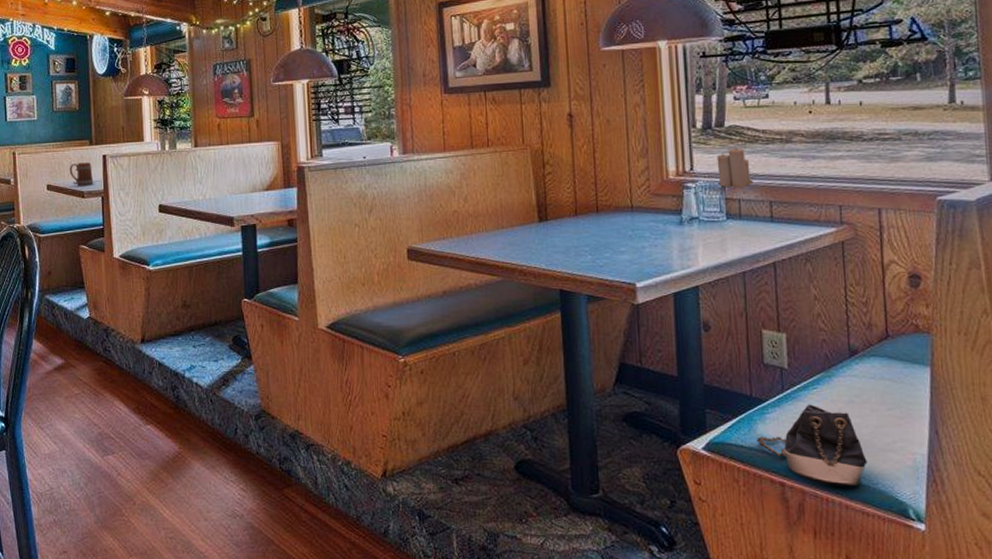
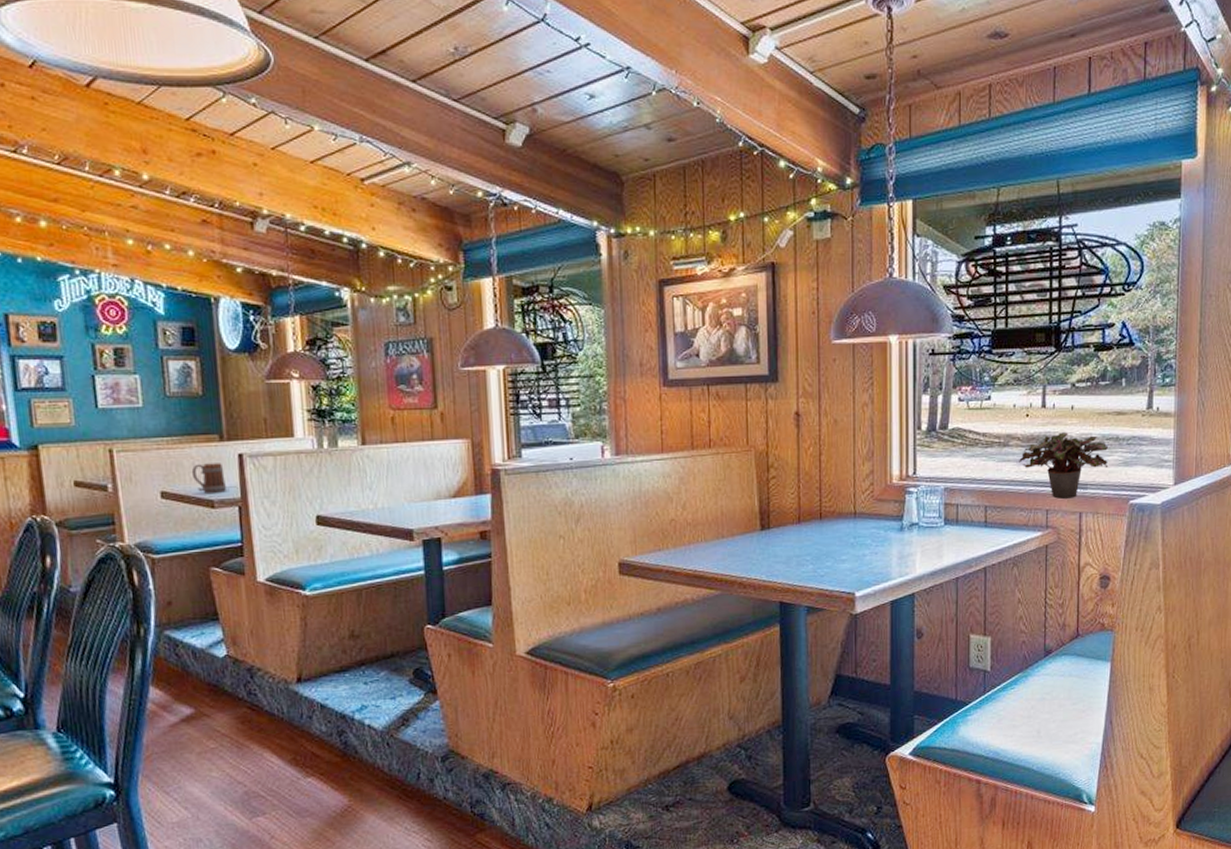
candle: present [717,146,754,188] -> none [937,449,972,493]
handbag: present [756,404,867,488] -> none [958,704,1052,780]
potted plant: none [804,128,908,196] -> present [1019,432,1109,500]

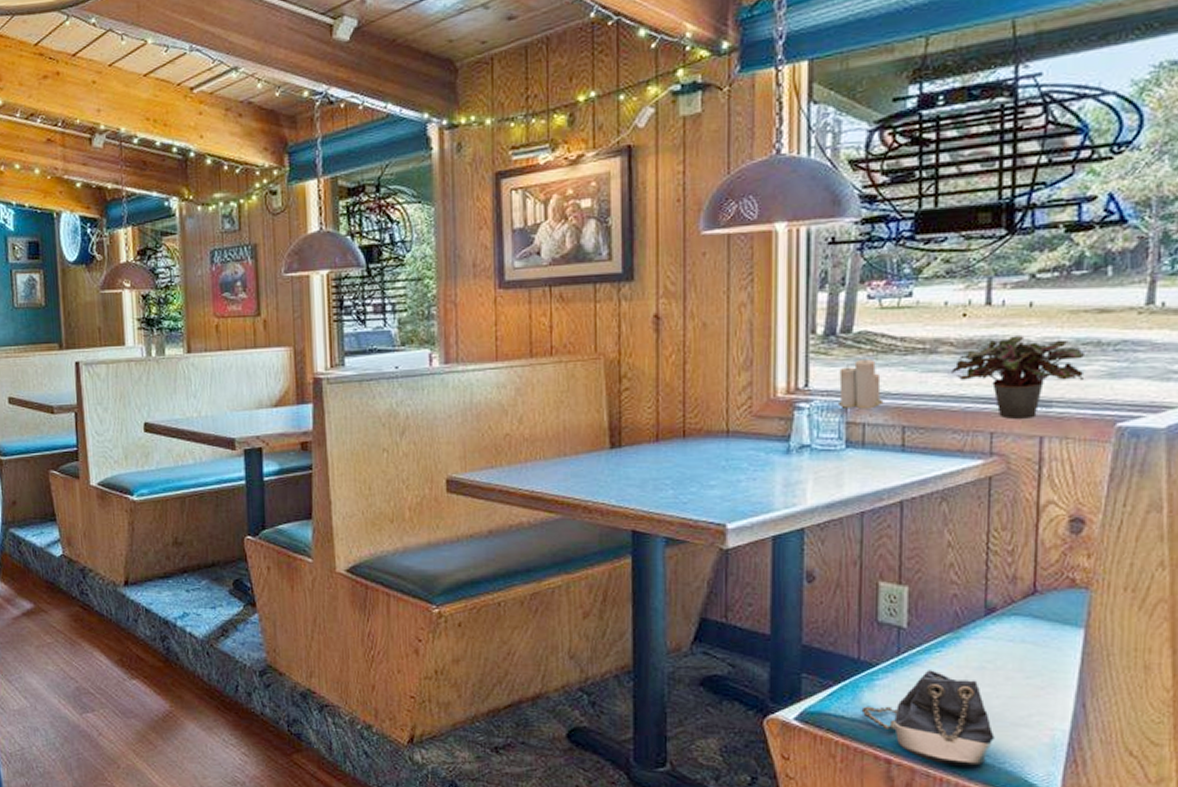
beer mug: present [191,463,226,493] -> none [34,370,64,400]
candle: none [937,449,972,493] -> present [837,357,884,409]
handbag: none [958,704,1052,780] -> present [861,670,995,767]

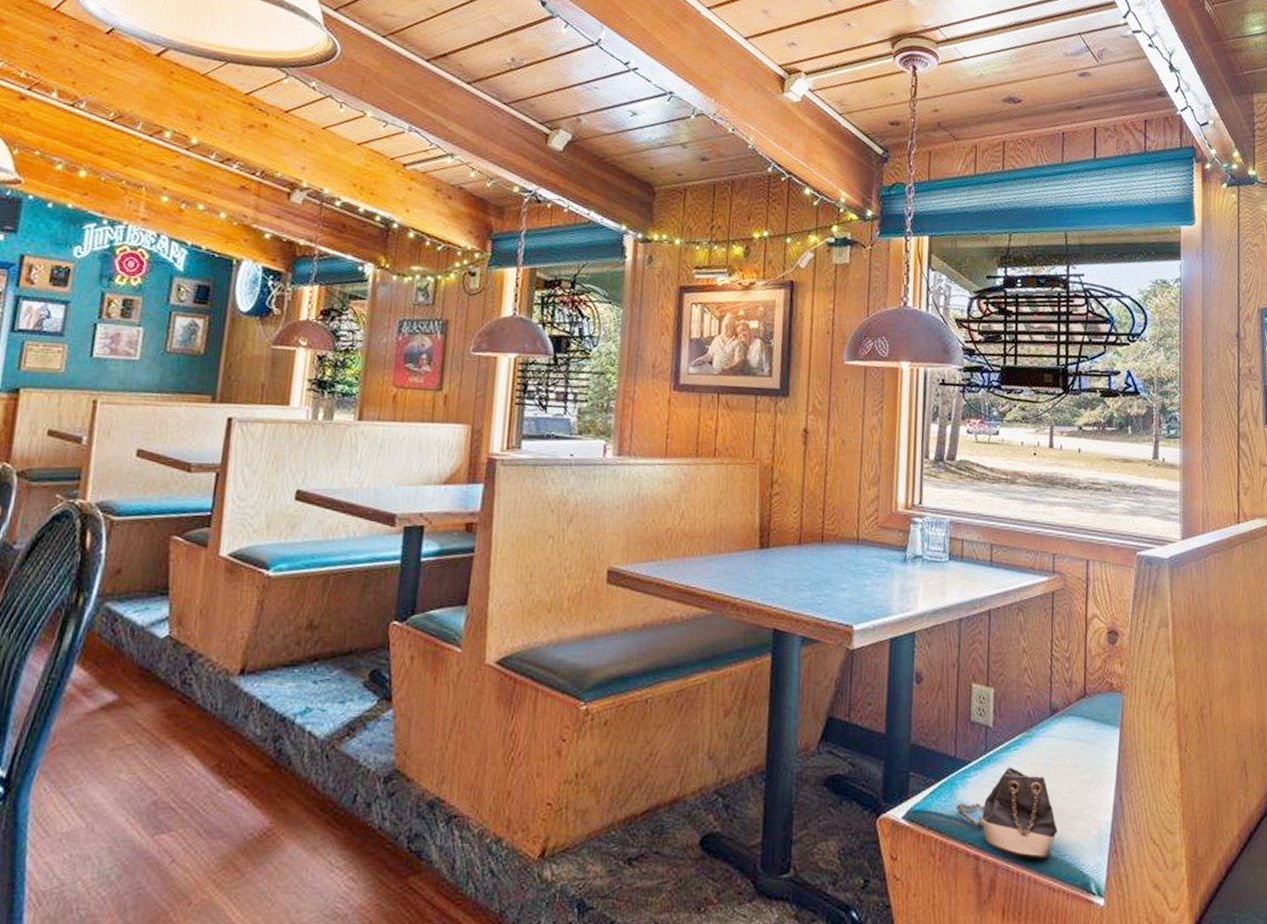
candle: present [837,357,884,409] -> none [943,482,978,527]
potted plant: present [951,336,1085,420] -> none [1026,475,1116,545]

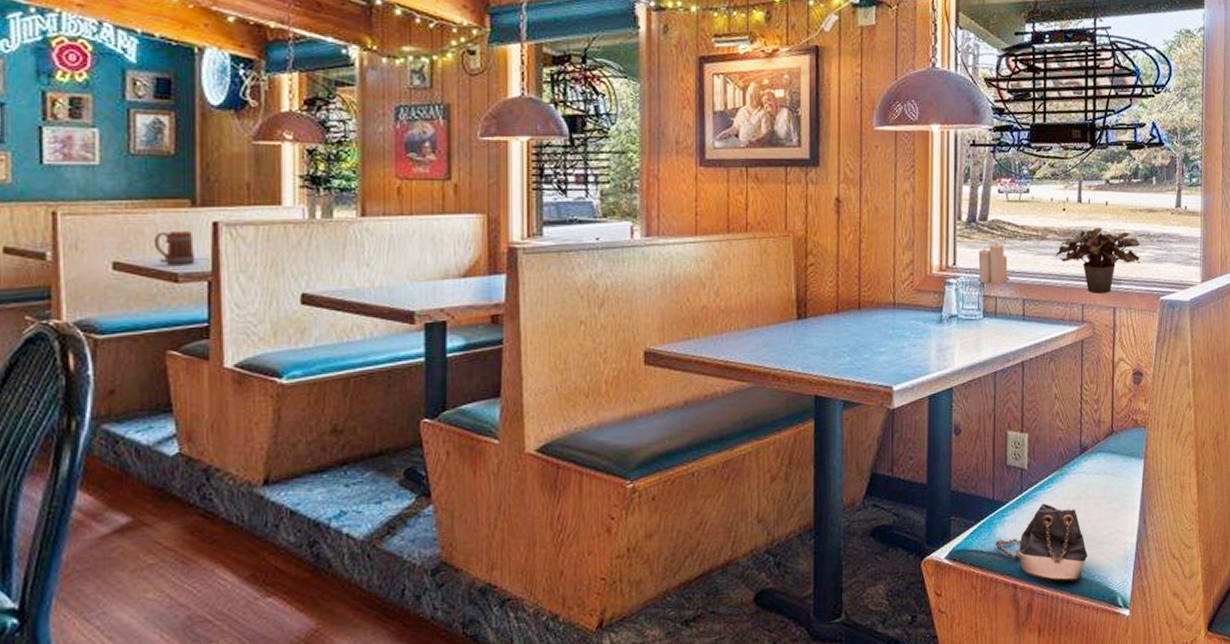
beer mug: none [174,424,210,457] -> present [153,231,194,265]
candle: none [943,482,978,527] -> present [977,241,1010,285]
potted plant: none [1026,475,1116,545] -> present [1056,228,1141,295]

